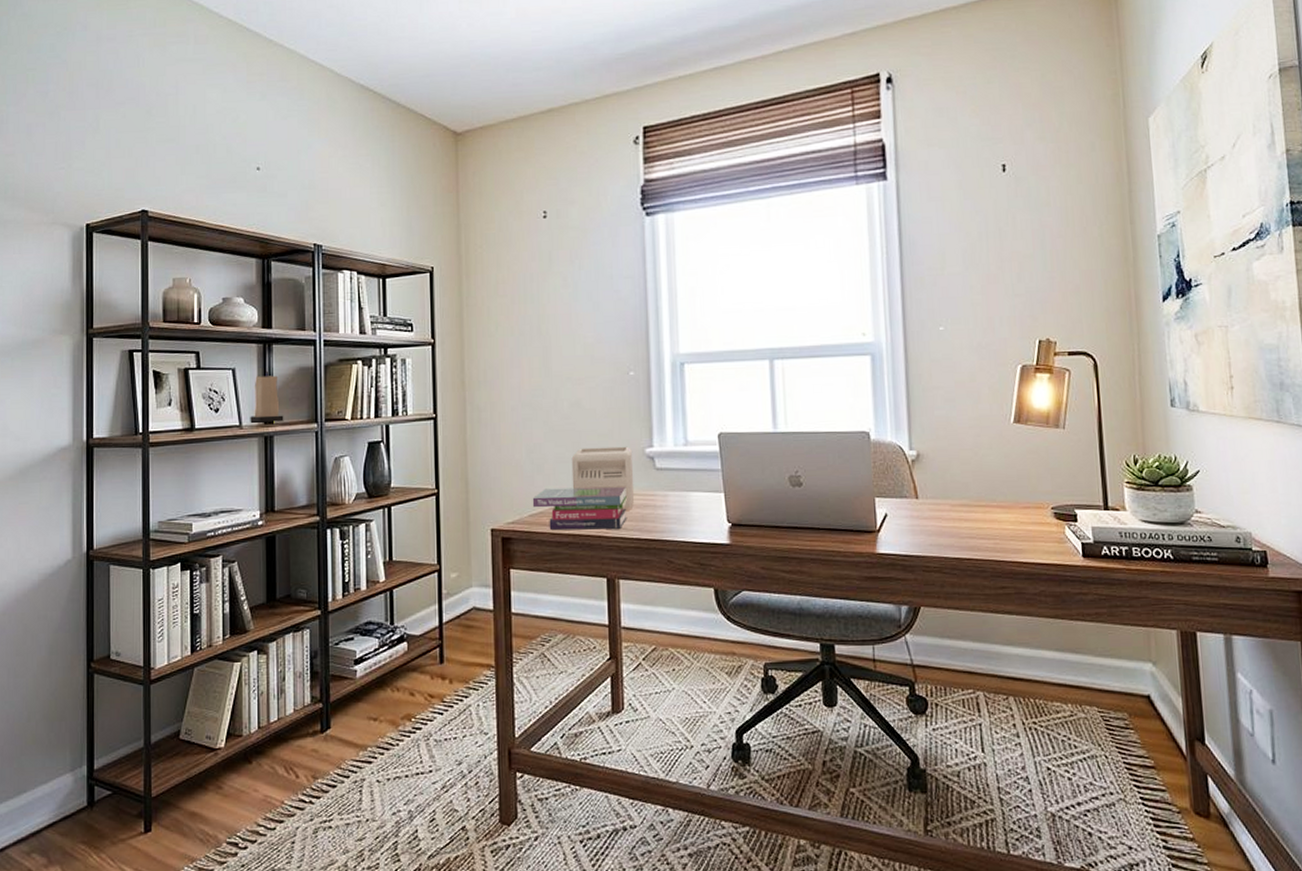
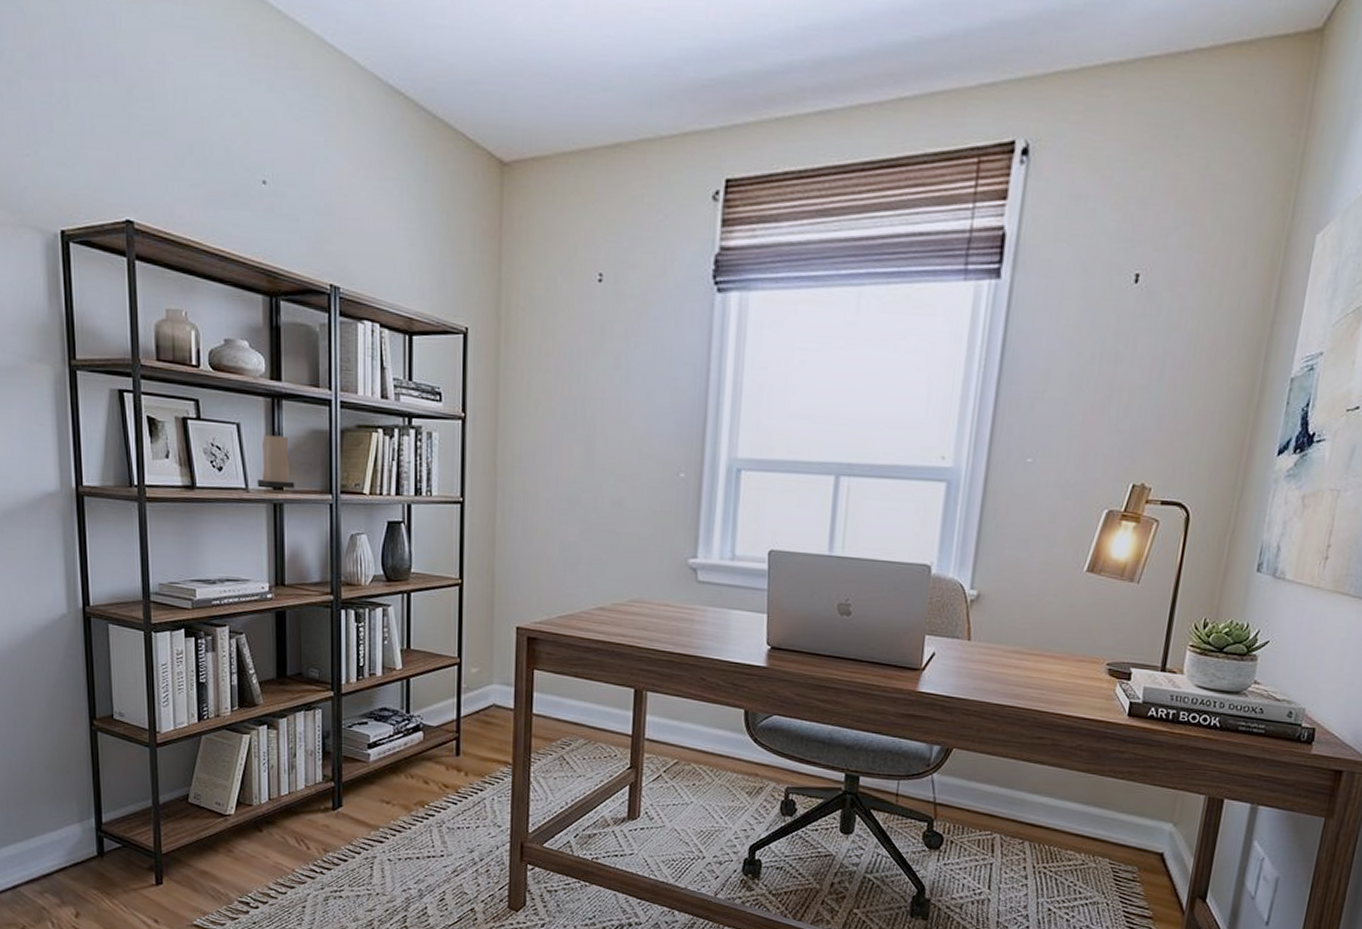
books: present [532,486,628,530] -> none [562,590,665,640]
desk organizer: present [571,446,635,512] -> none [606,551,675,623]

